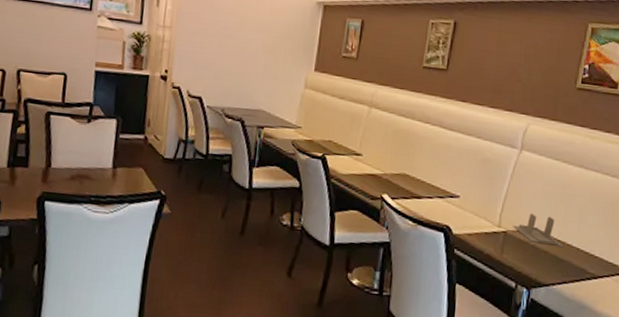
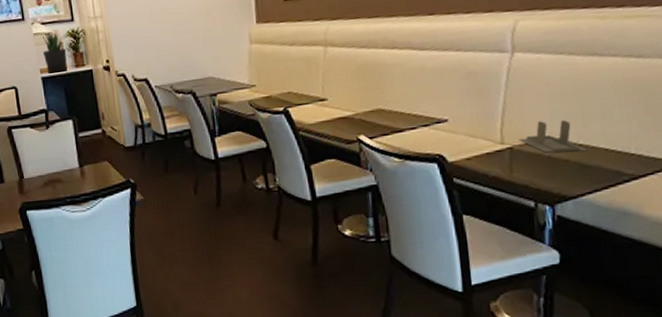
planter: none [102,29,128,71] -> present [42,32,68,74]

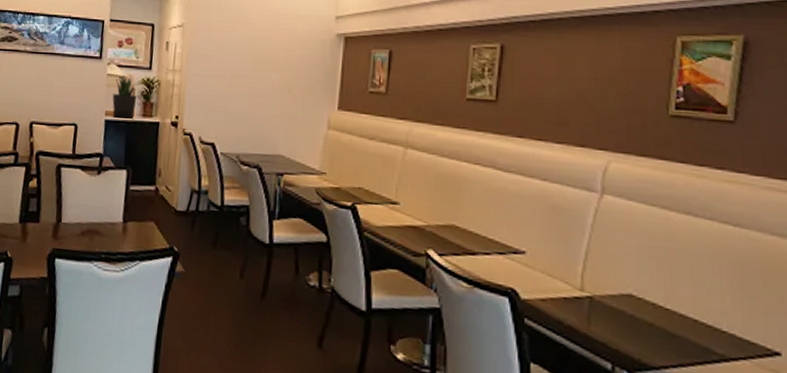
napkin holder: present [518,120,589,153] -> none [600,274,677,319]

